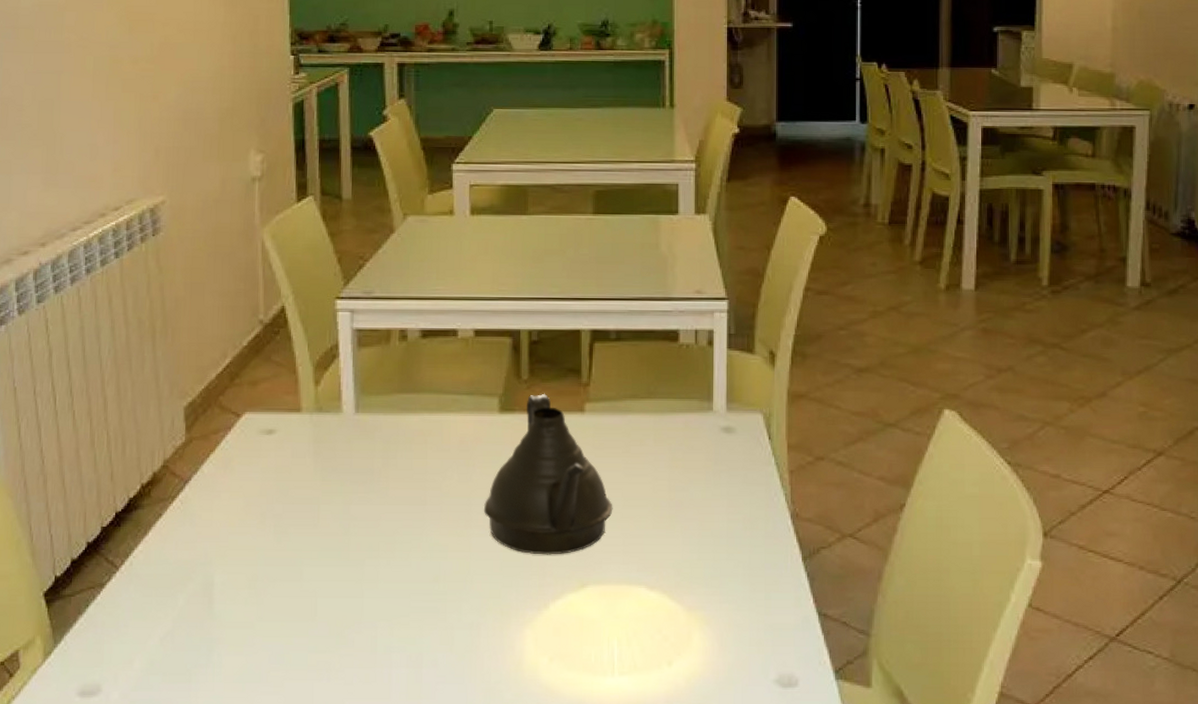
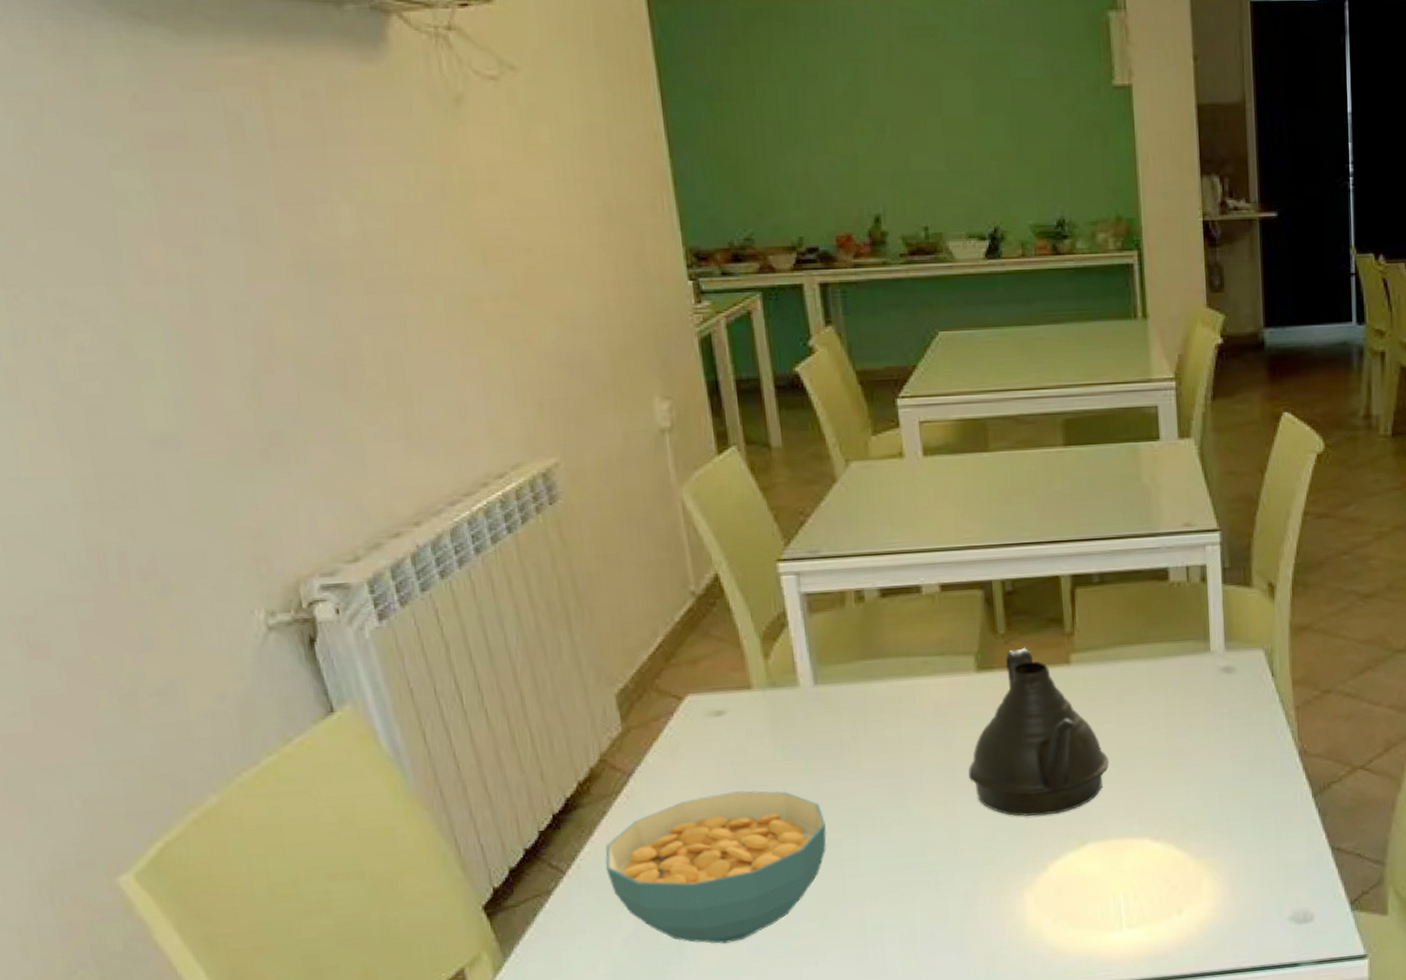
cereal bowl: none [154,506,351,651] -> present [604,791,827,944]

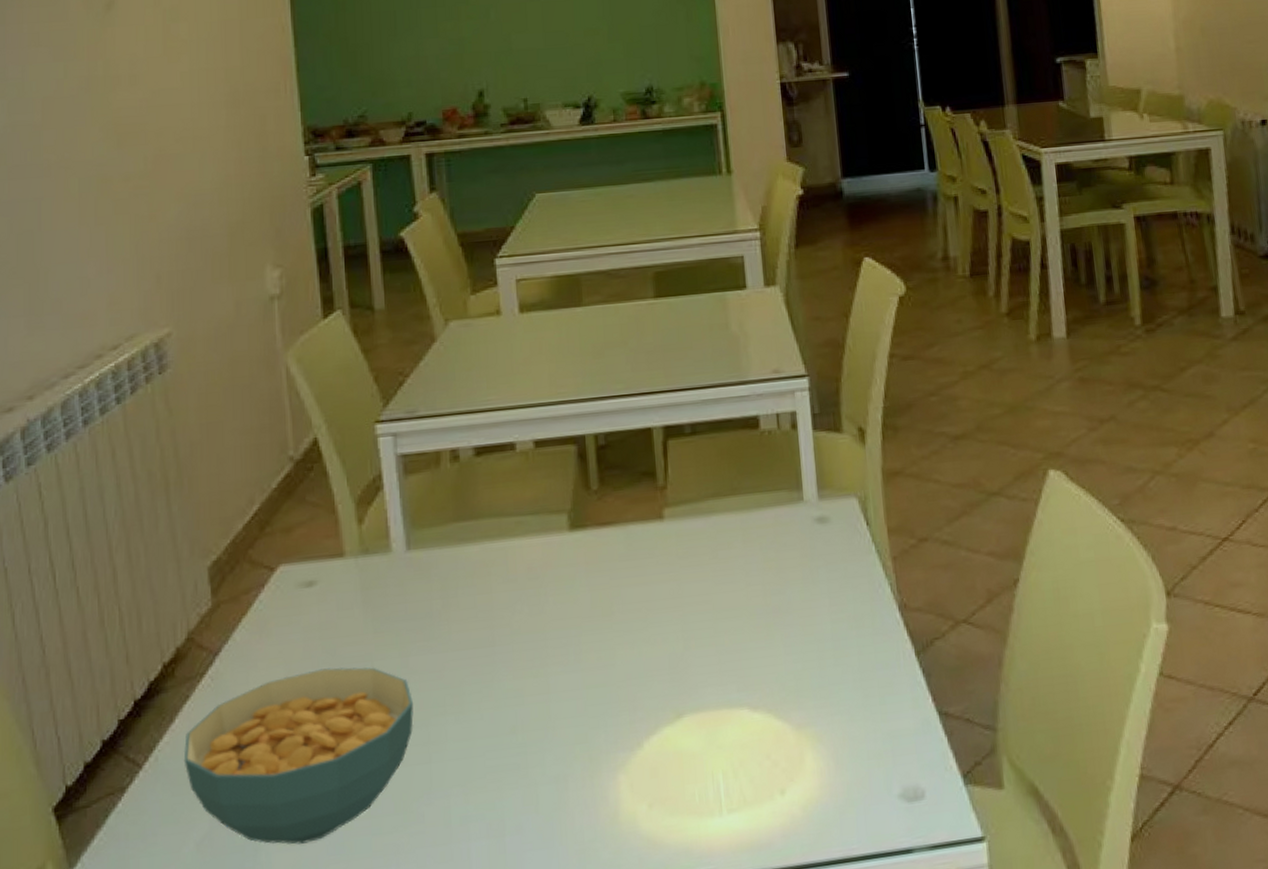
teapot: present [967,648,1109,817] -> none [560,504,705,687]

